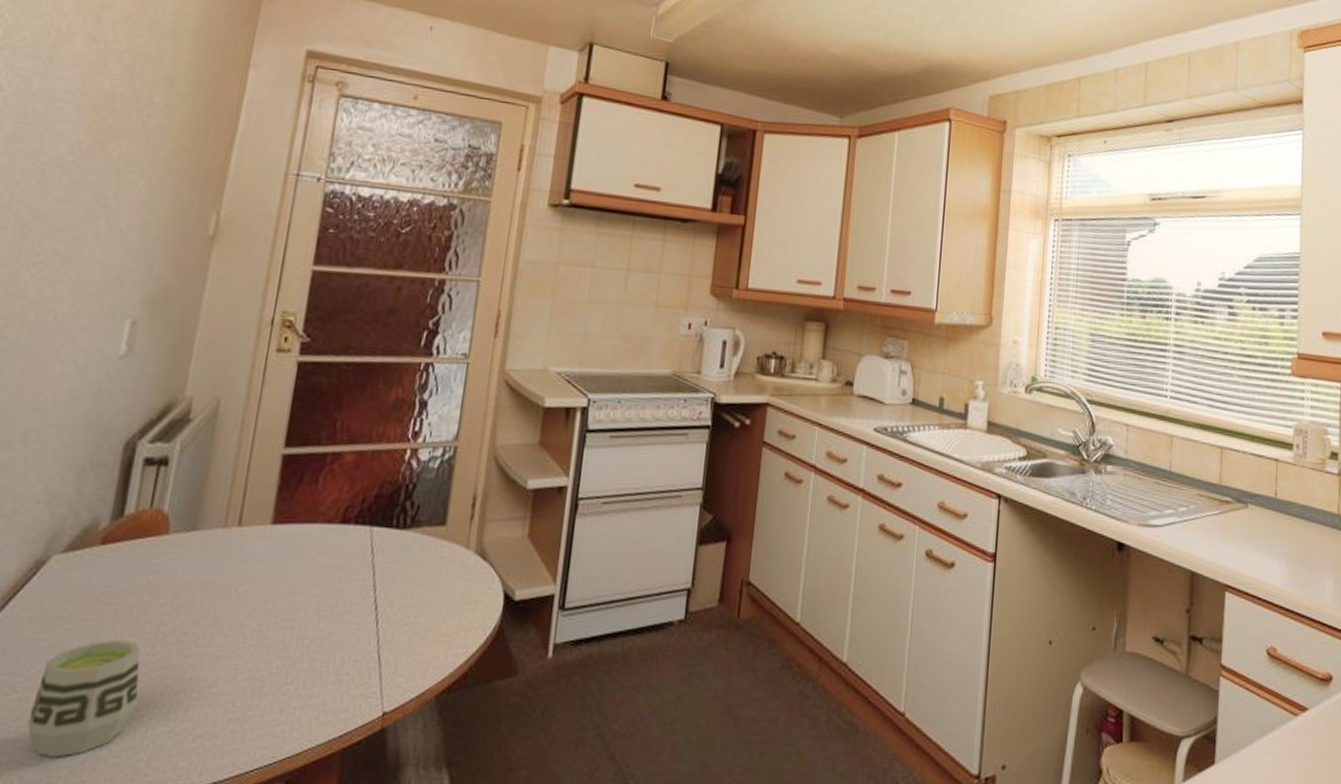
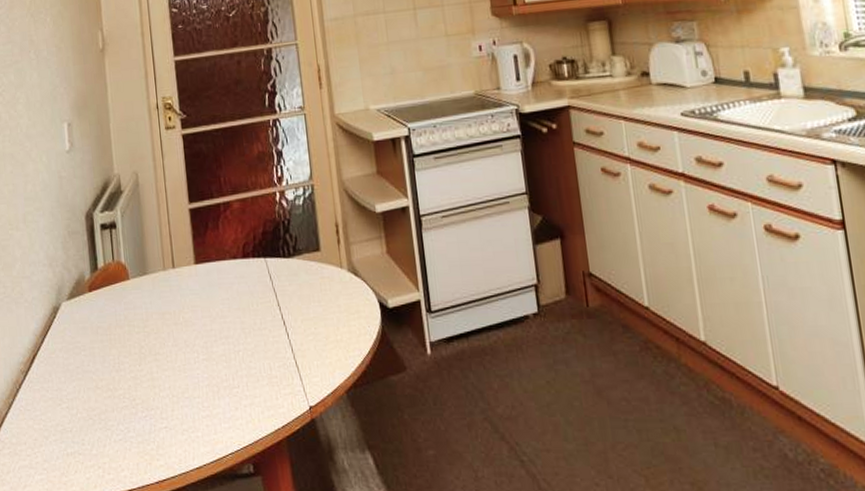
cup: present [27,639,141,758] -> none [76,360,140,449]

